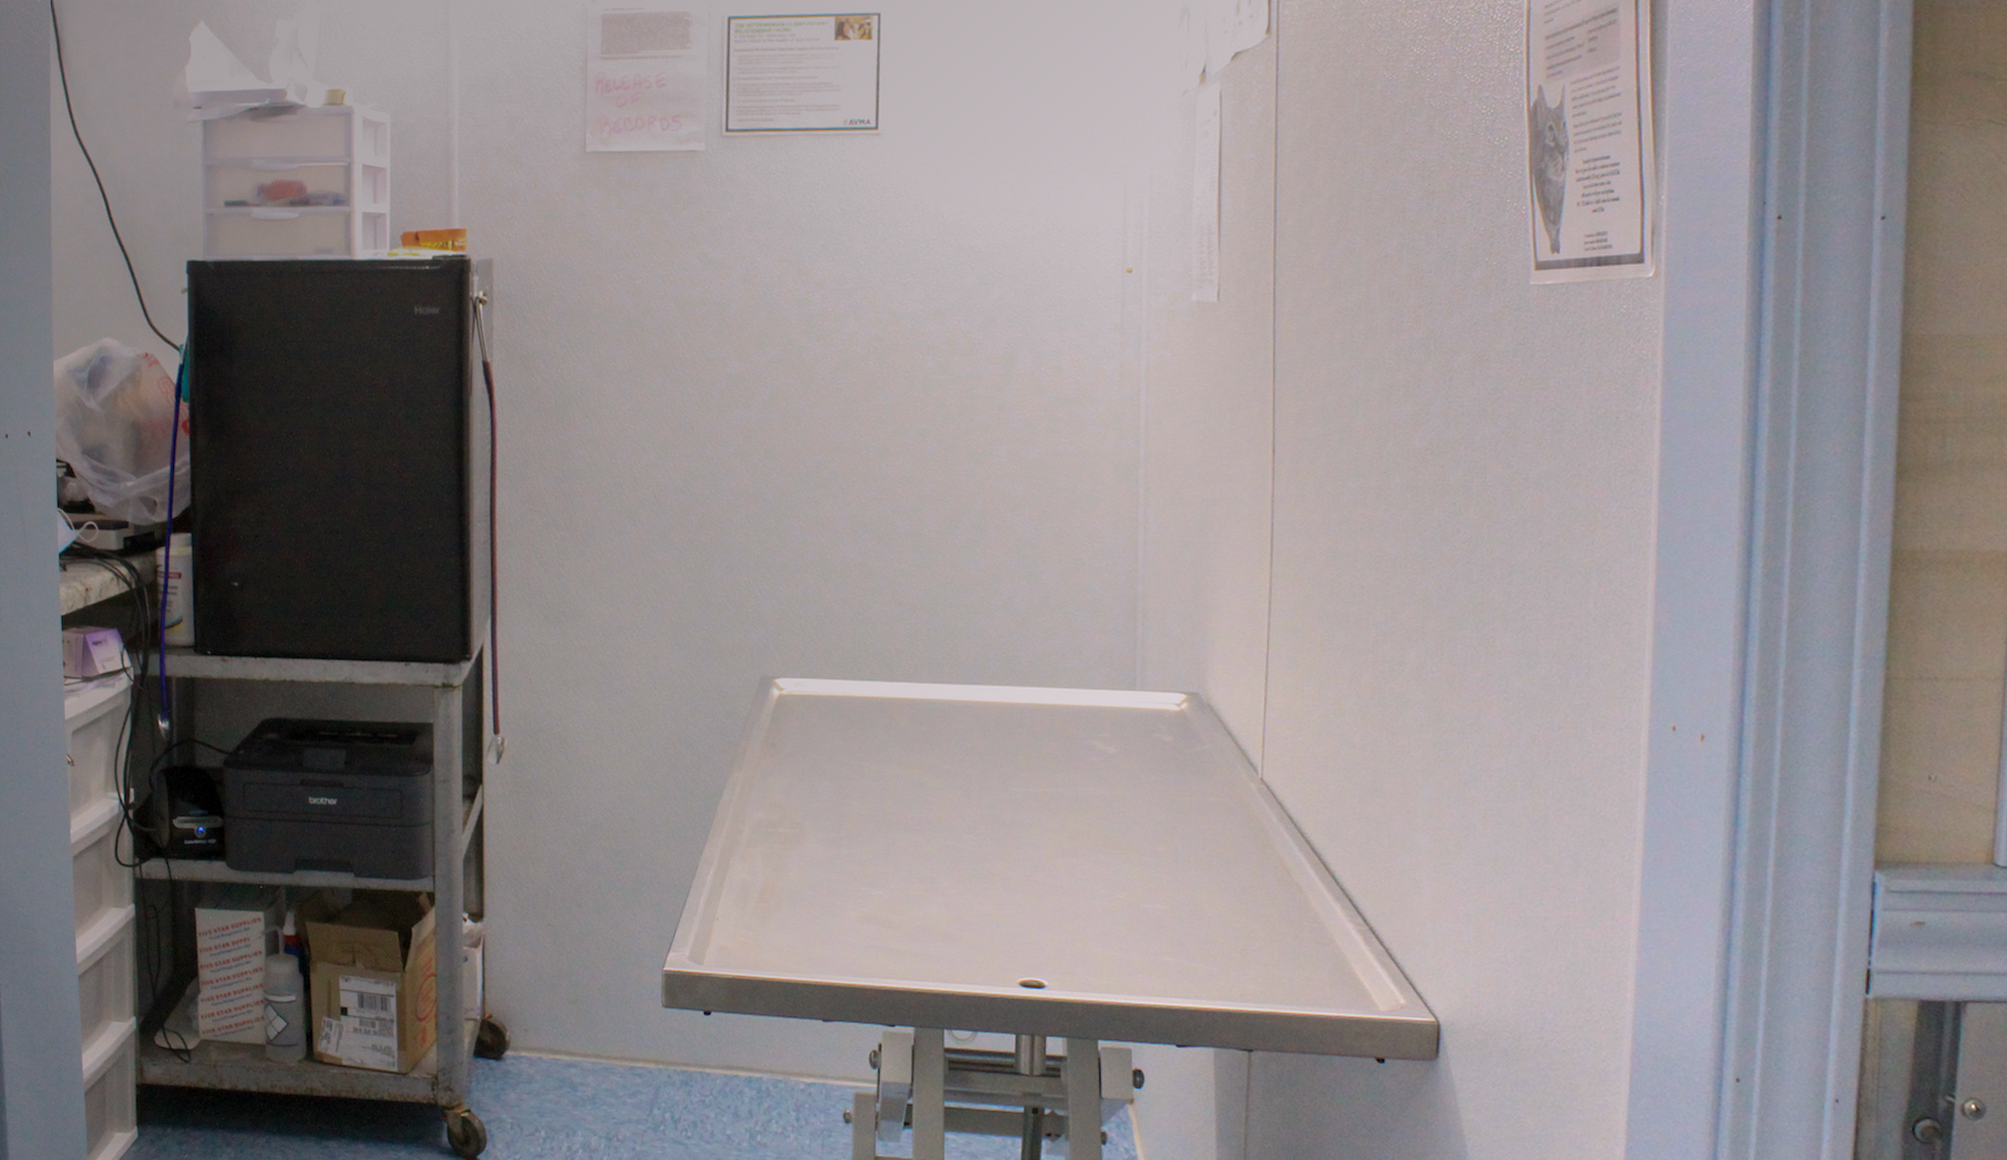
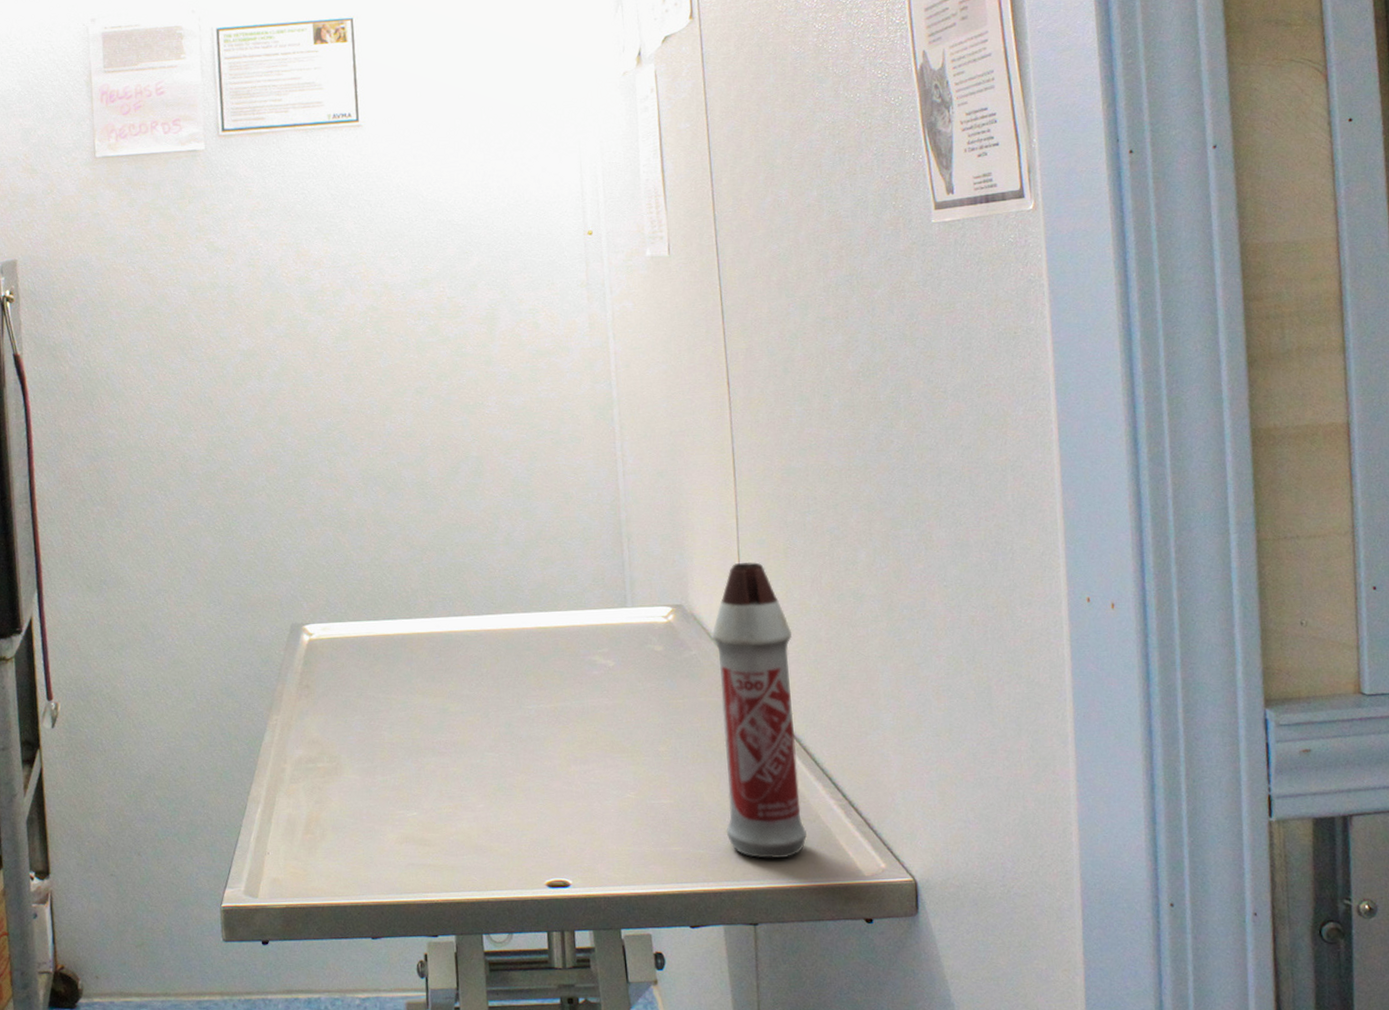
spray bottle: none [1226,652,1321,982] -> present [712,562,807,858]

